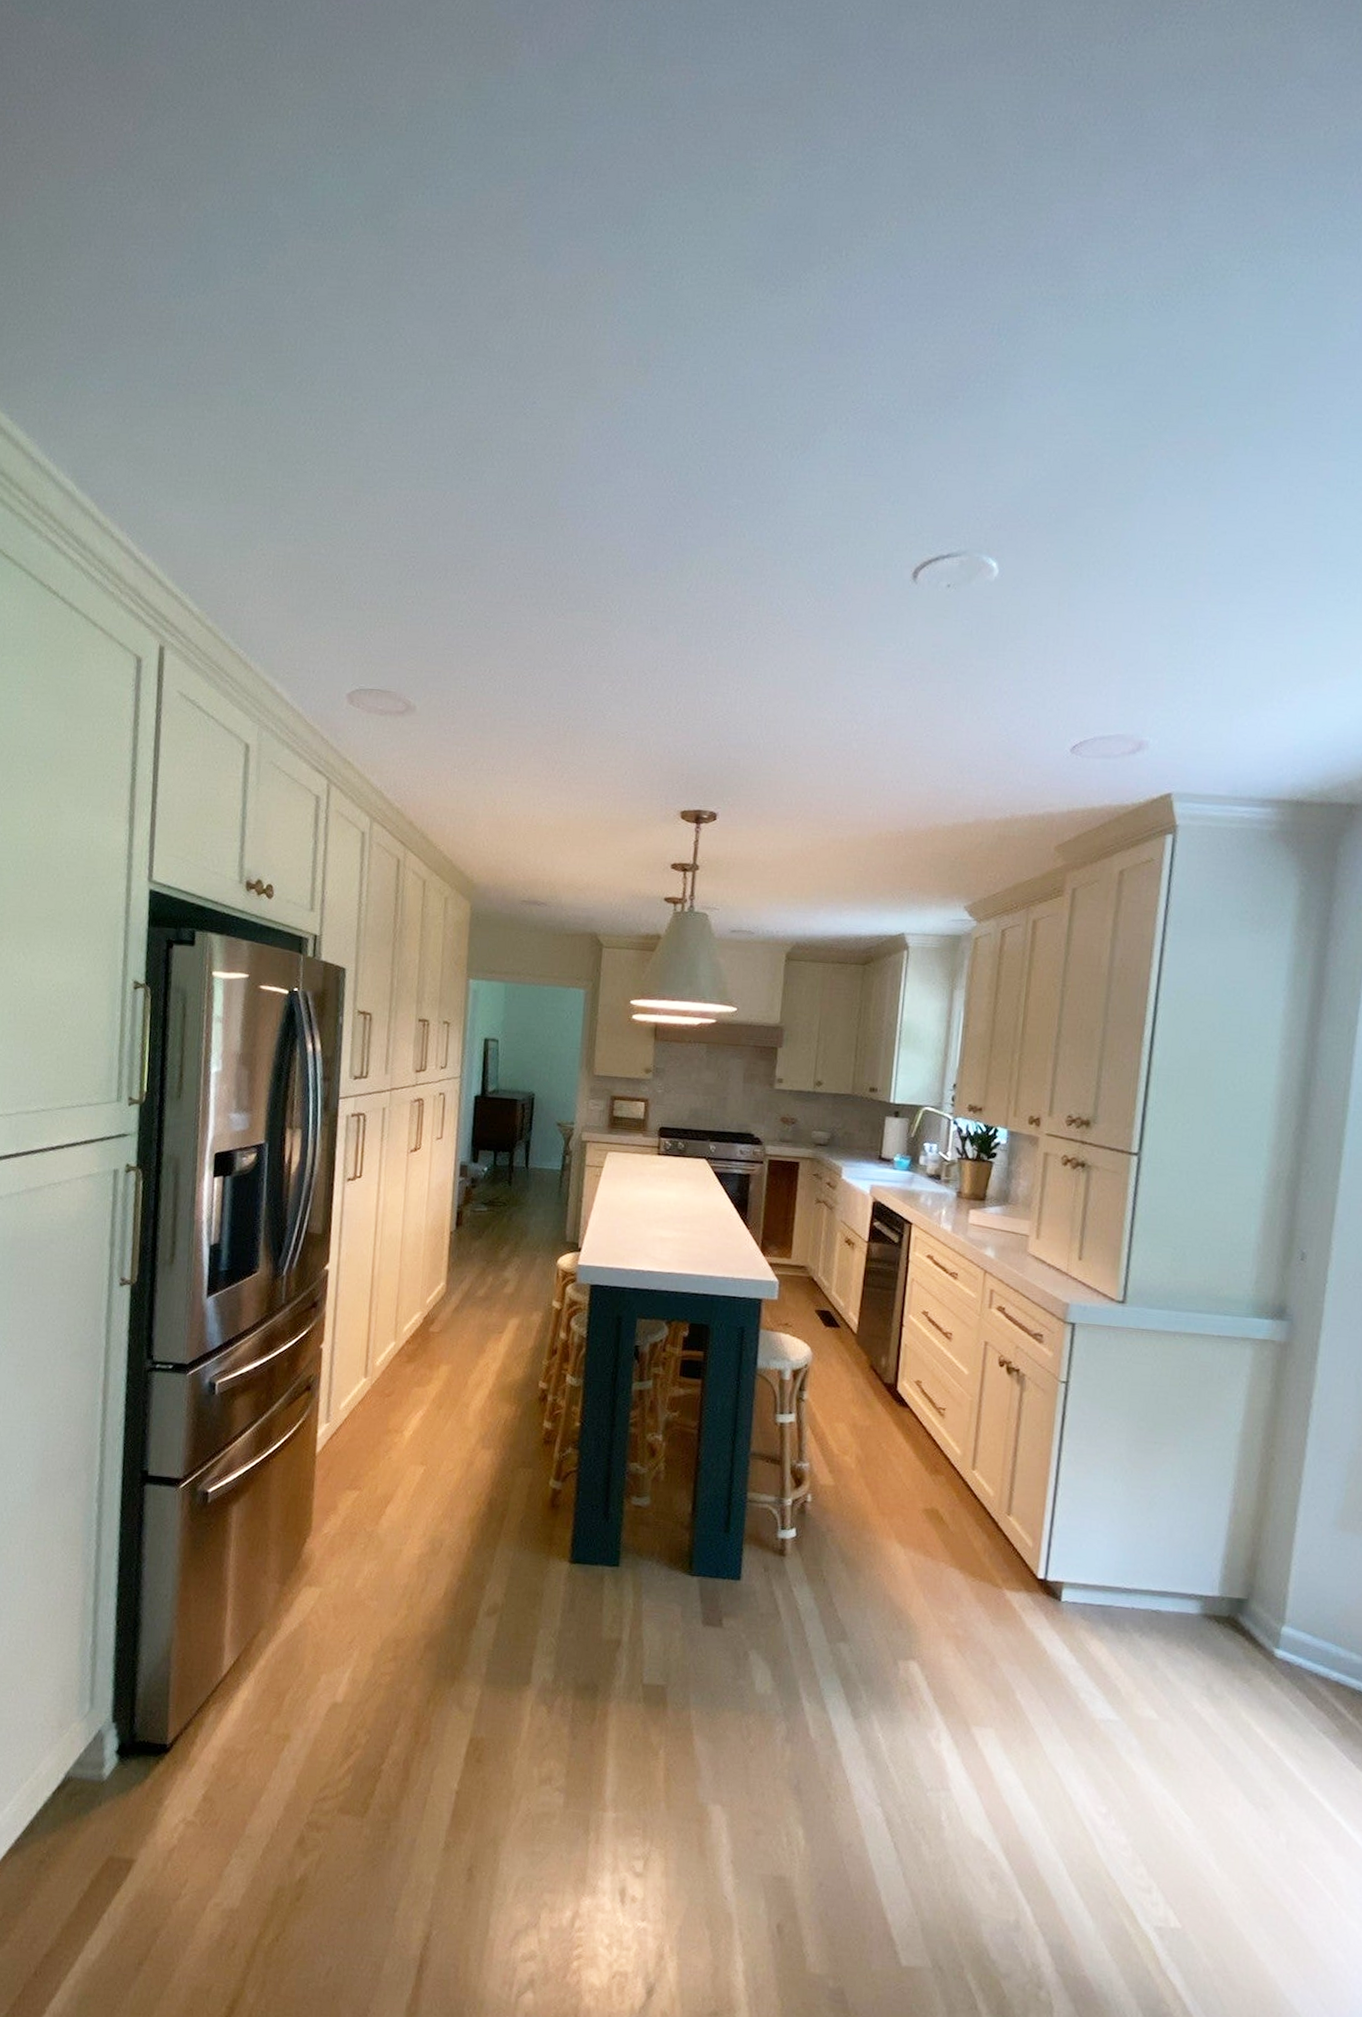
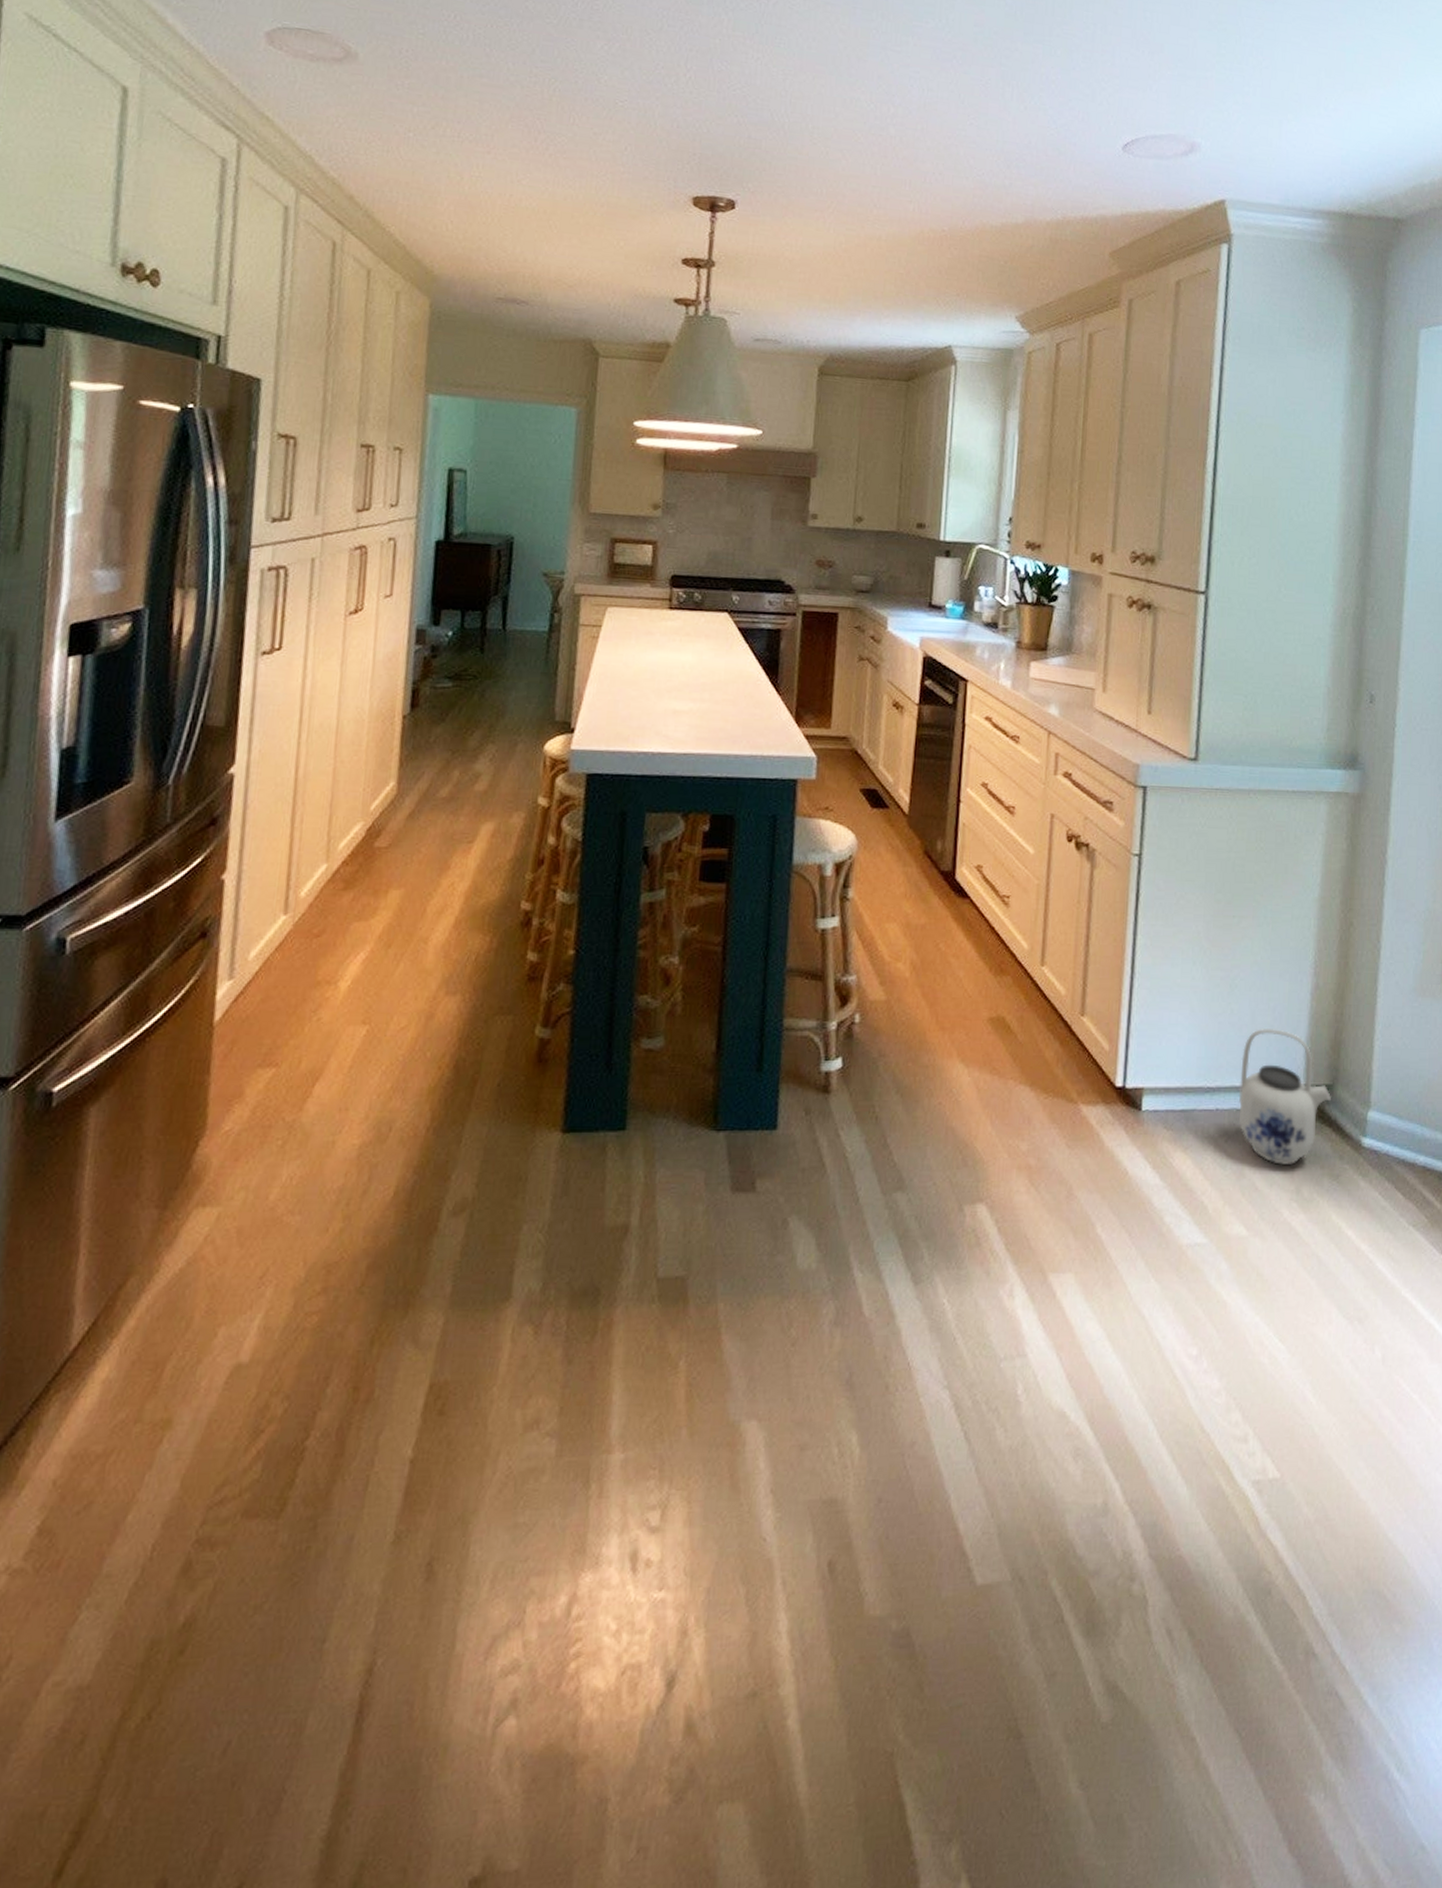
teapot: none [1153,1543,1245,1664] -> present [1238,1029,1331,1165]

